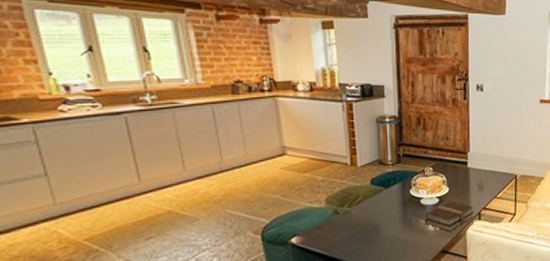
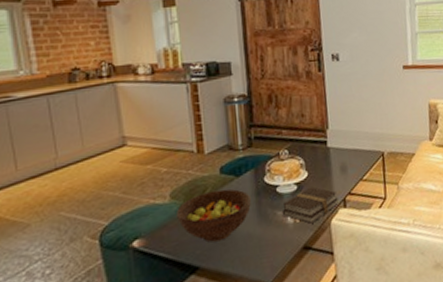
fruit bowl: none [331,198,397,243] -> present [177,188,251,242]

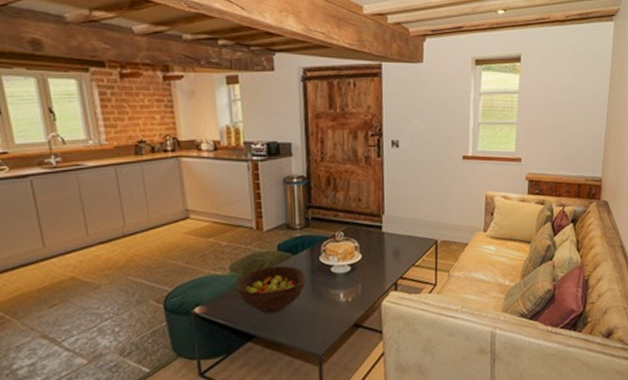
book: present [281,186,339,224] -> none [335,269,390,303]

